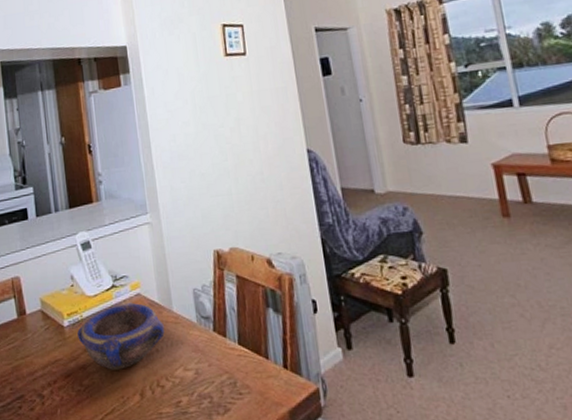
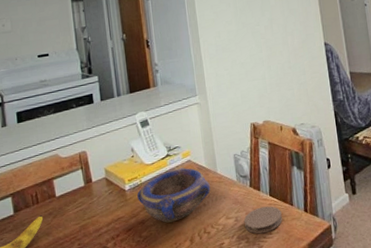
coaster: none [206,357,255,393] -> present [243,206,282,234]

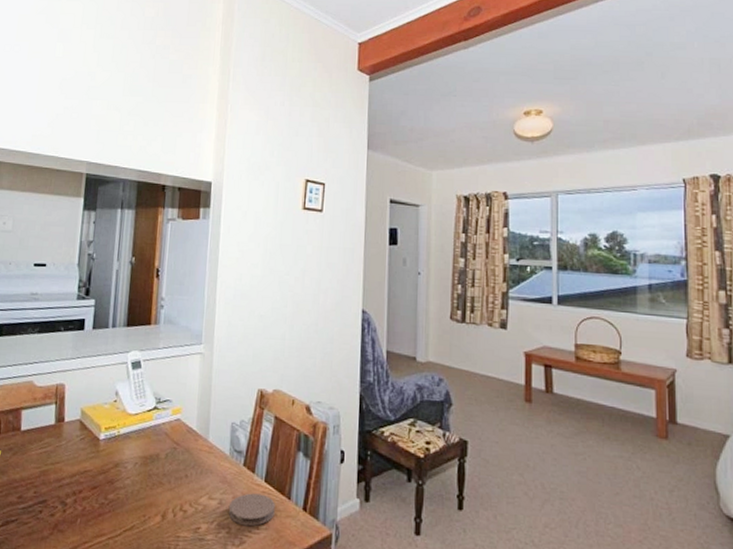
bowl: present [137,167,211,223] -> none [111,426,197,489]

